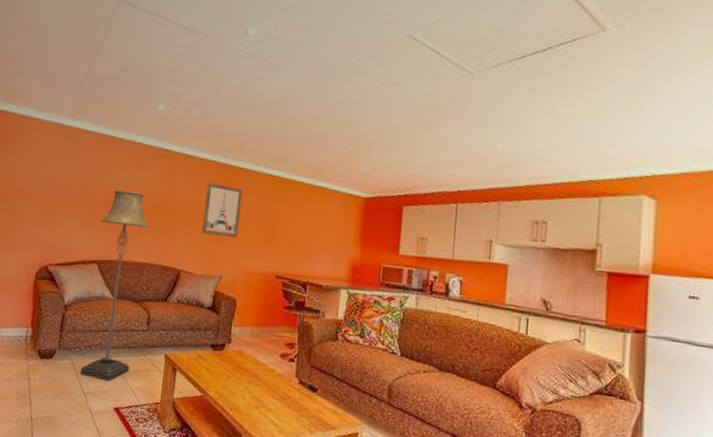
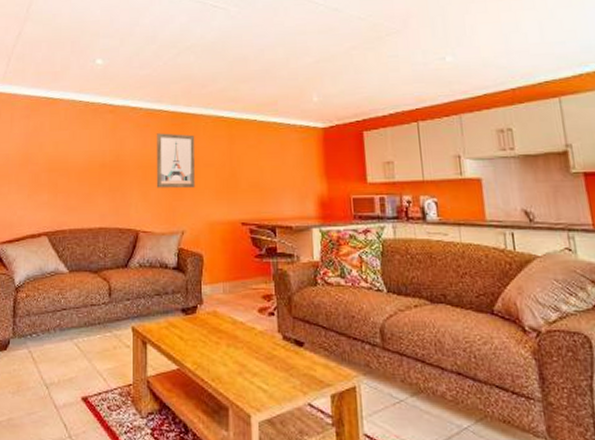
floor lamp: present [80,190,149,382] -> none [39,152,100,368]

